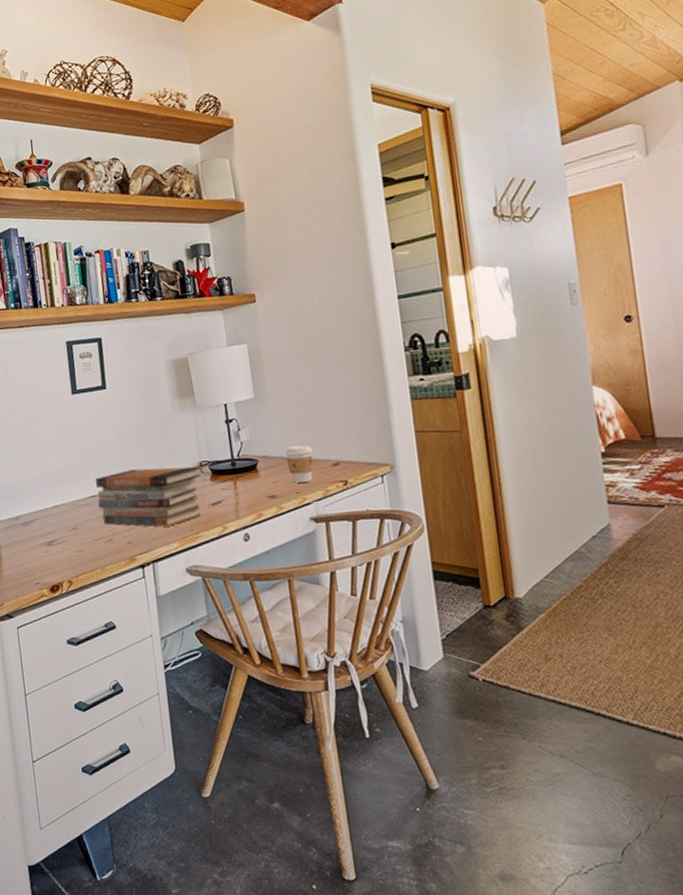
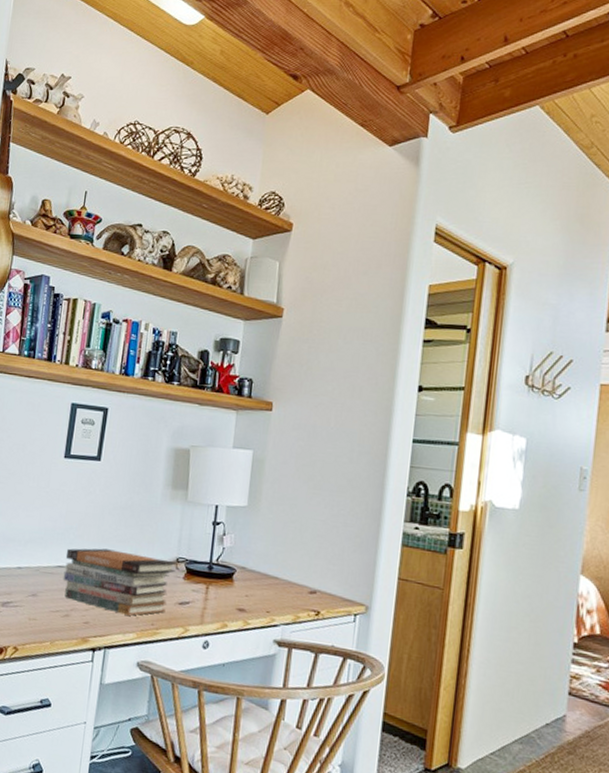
coffee cup: present [285,445,313,483] -> none [264,563,293,604]

